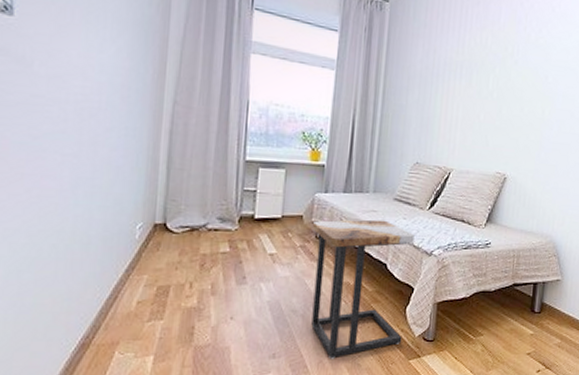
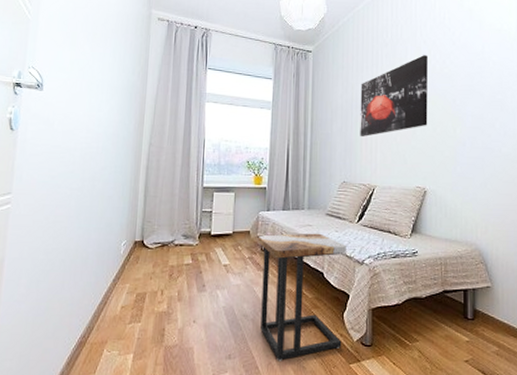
wall art: none [439,20,523,112] -> present [360,55,428,136]

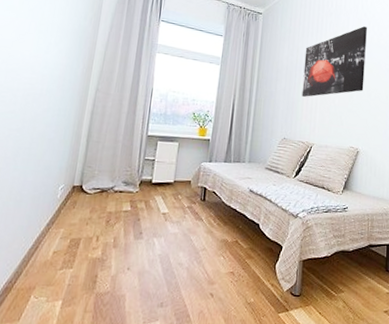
side table: present [257,233,346,361] -> none [194,185,283,310]

